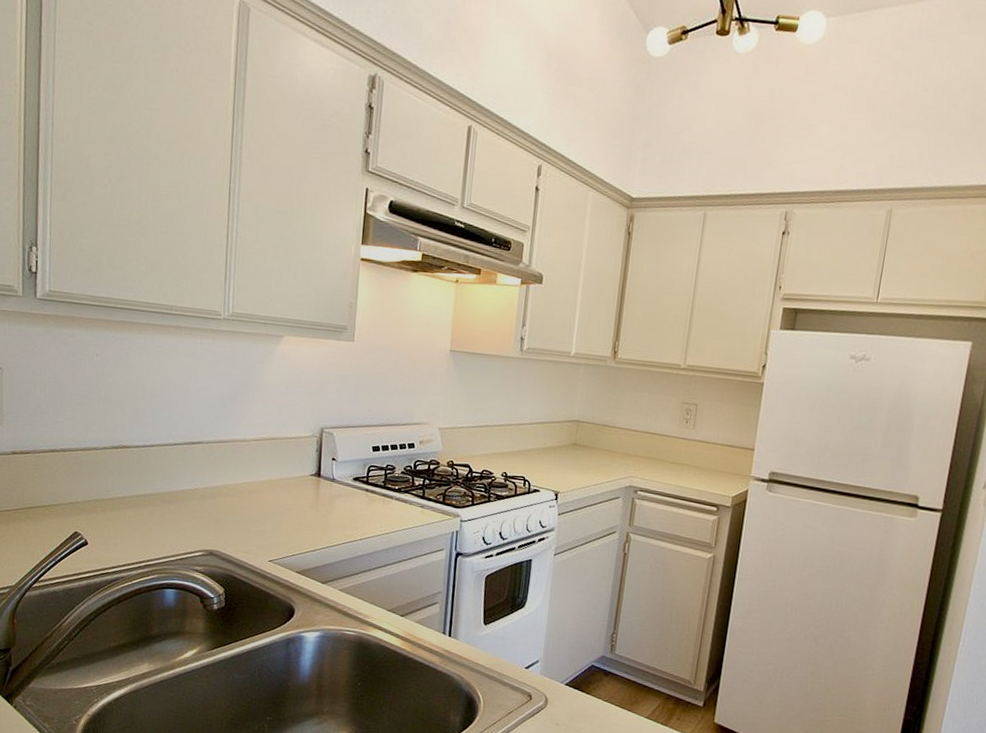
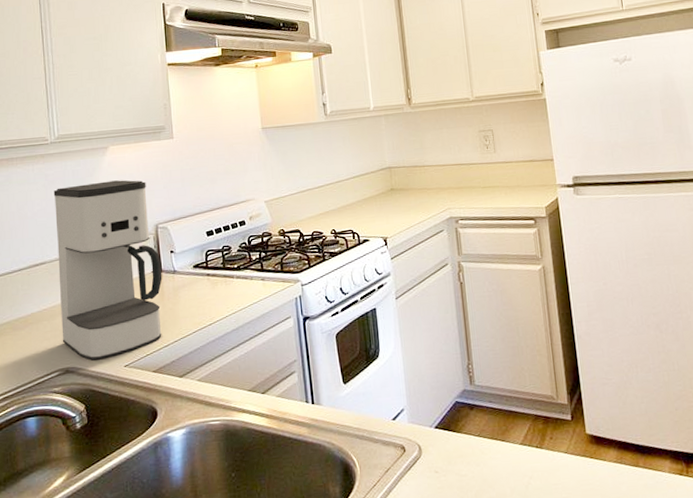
coffee maker: none [210,368,322,550] -> present [53,180,162,361]

